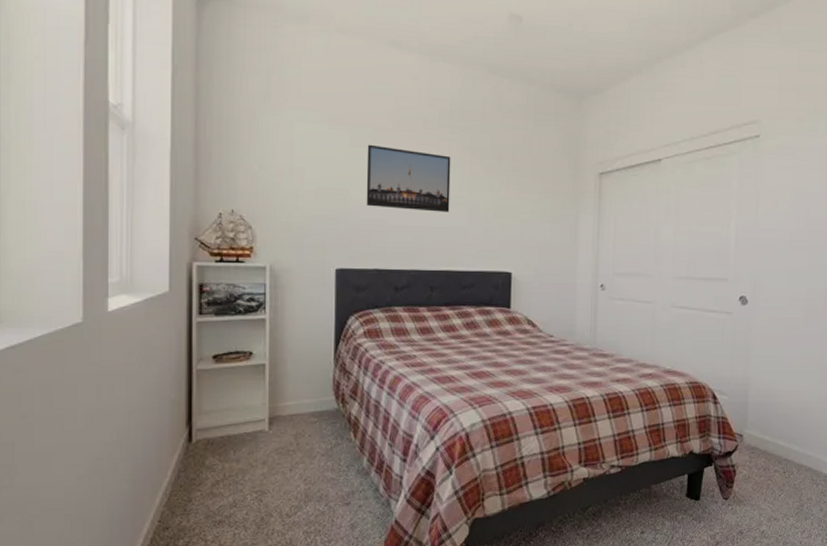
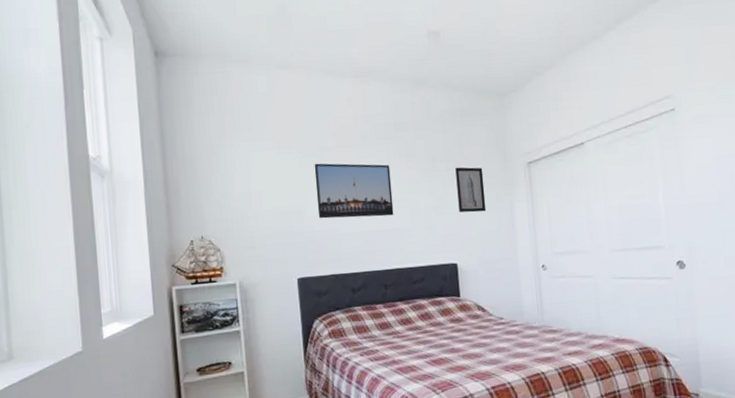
wall art: none [520,168,551,220] -> present [455,167,487,213]

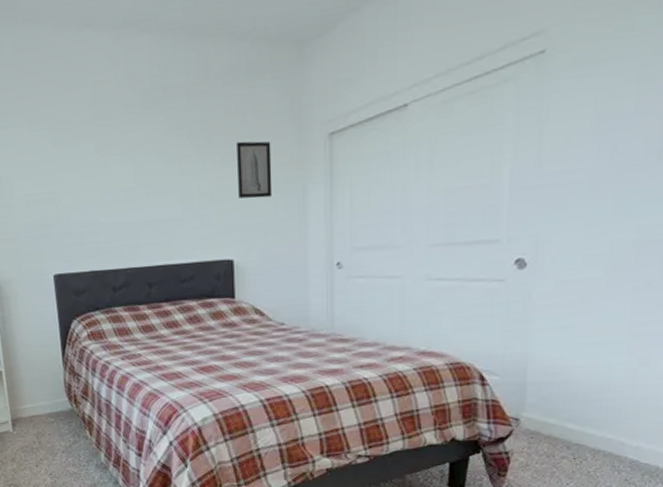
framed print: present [314,163,394,219] -> none [69,140,161,208]

